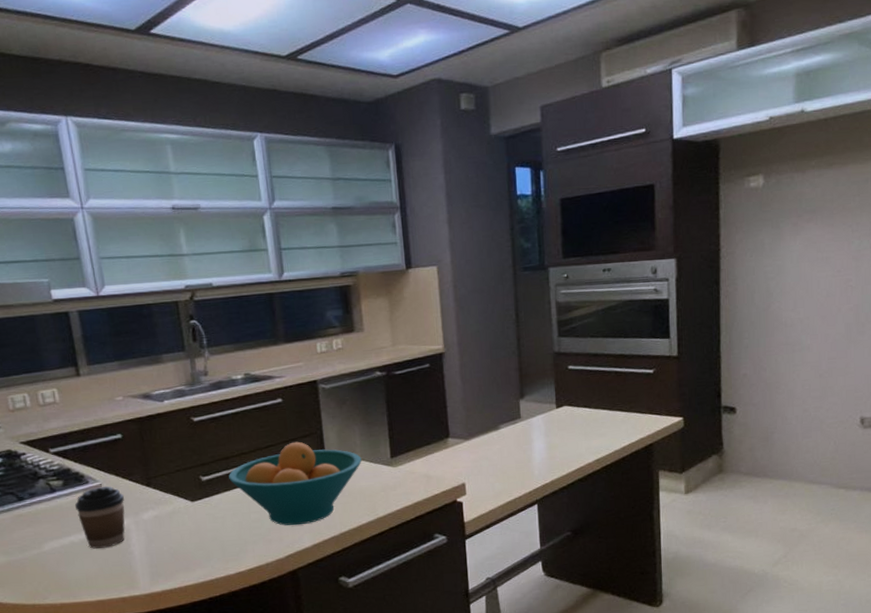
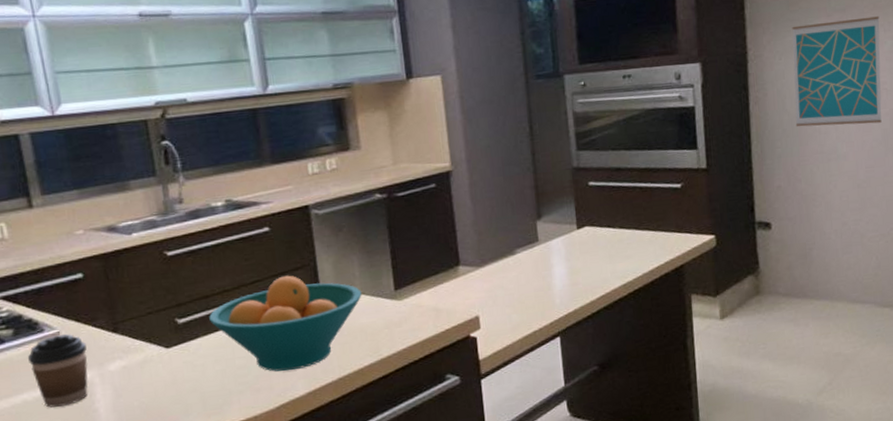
wall art: none [763,217,848,320] -> present [792,16,882,127]

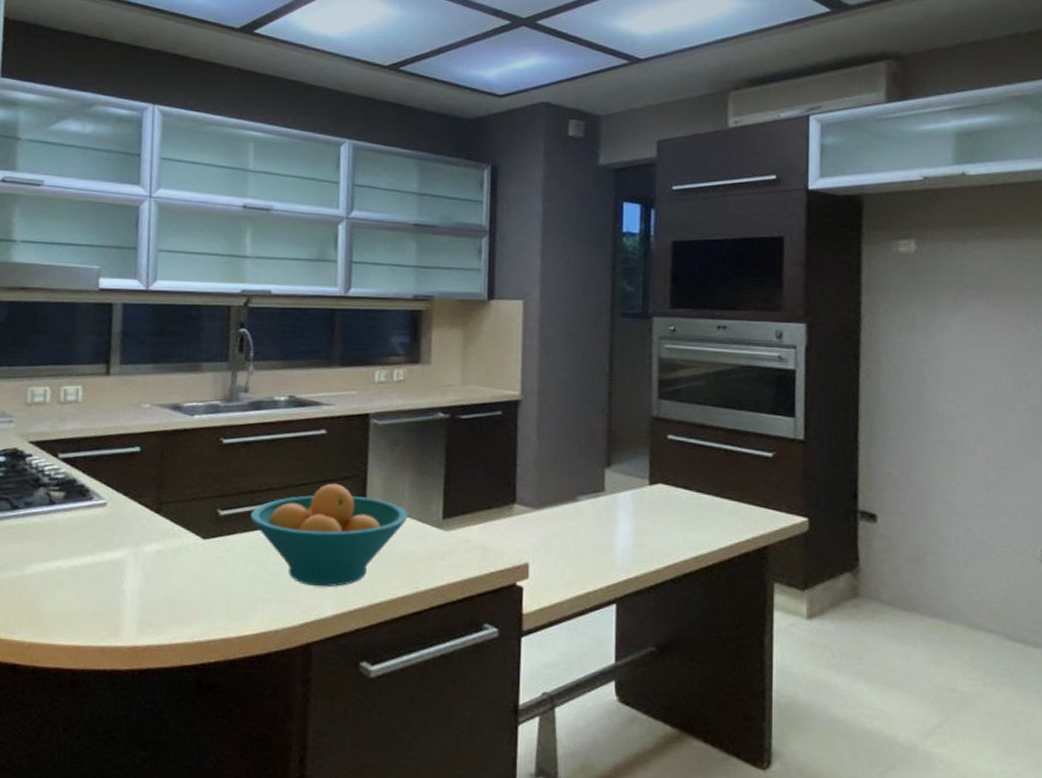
coffee cup: present [27,334,88,408] -> none [71,506,128,581]
wall art: present [792,16,882,127] -> none [913,297,1021,419]

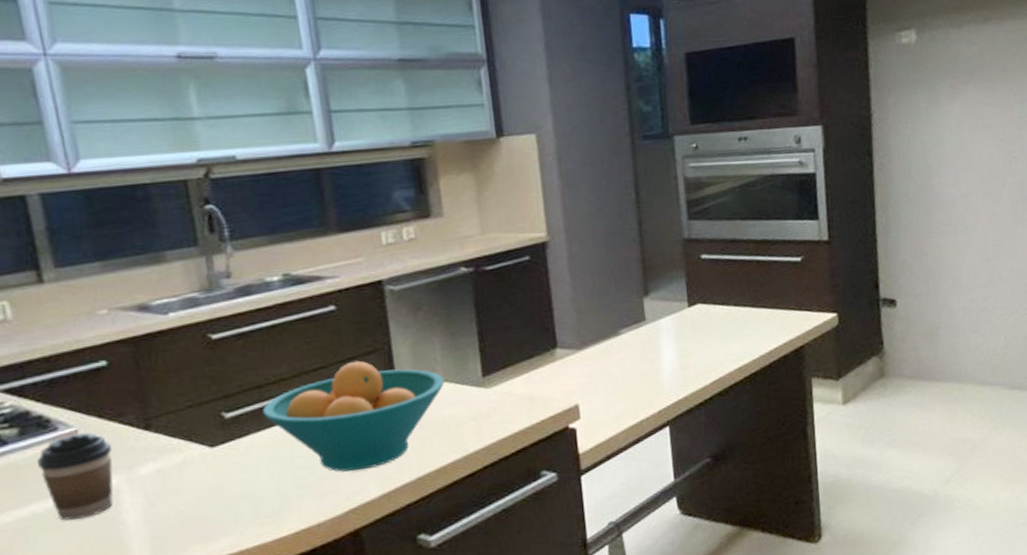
coffee cup: none [71,506,128,581] -> present [36,432,114,521]

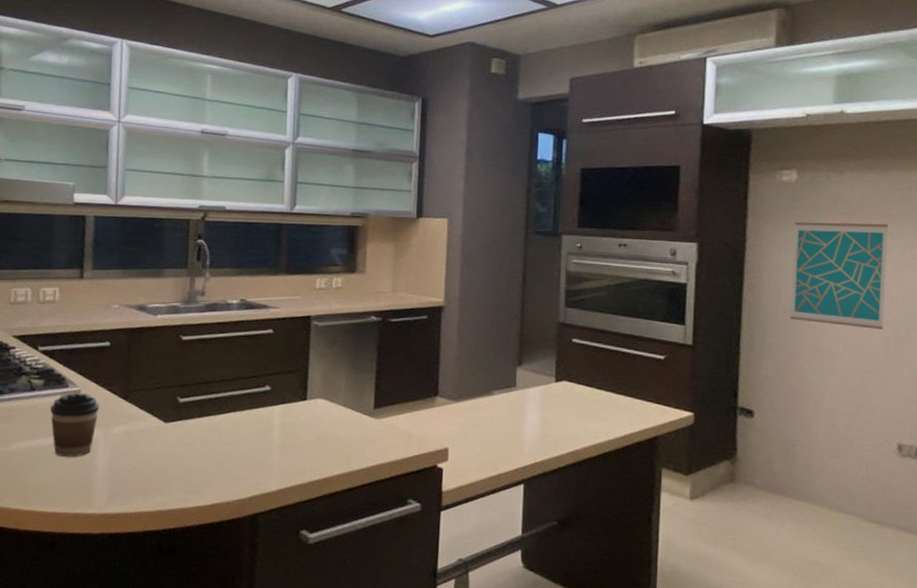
fruit bowl: present [263,360,445,472] -> none [206,376,344,466]
wall art: none [918,79,1011,197] -> present [789,221,889,330]

